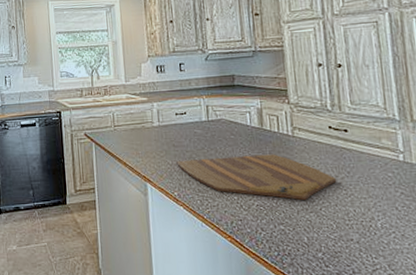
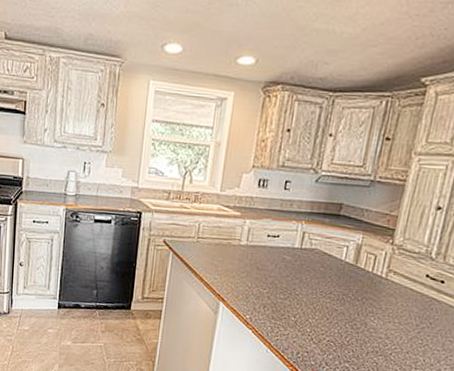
cutting board: present [176,154,337,201] -> none [256,284,417,344]

